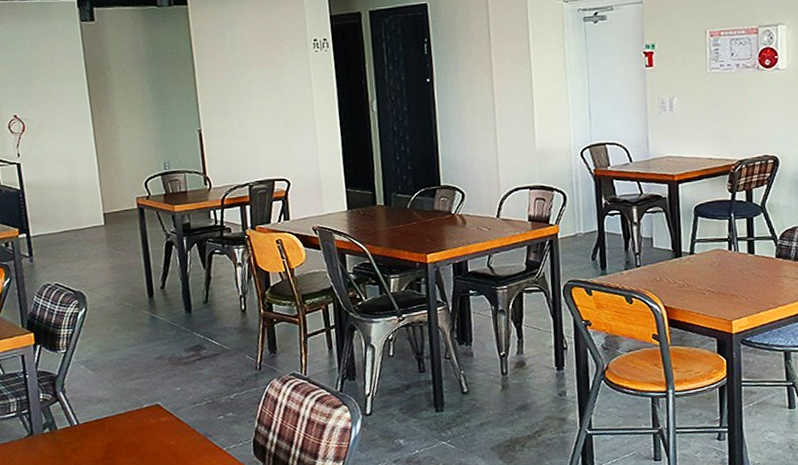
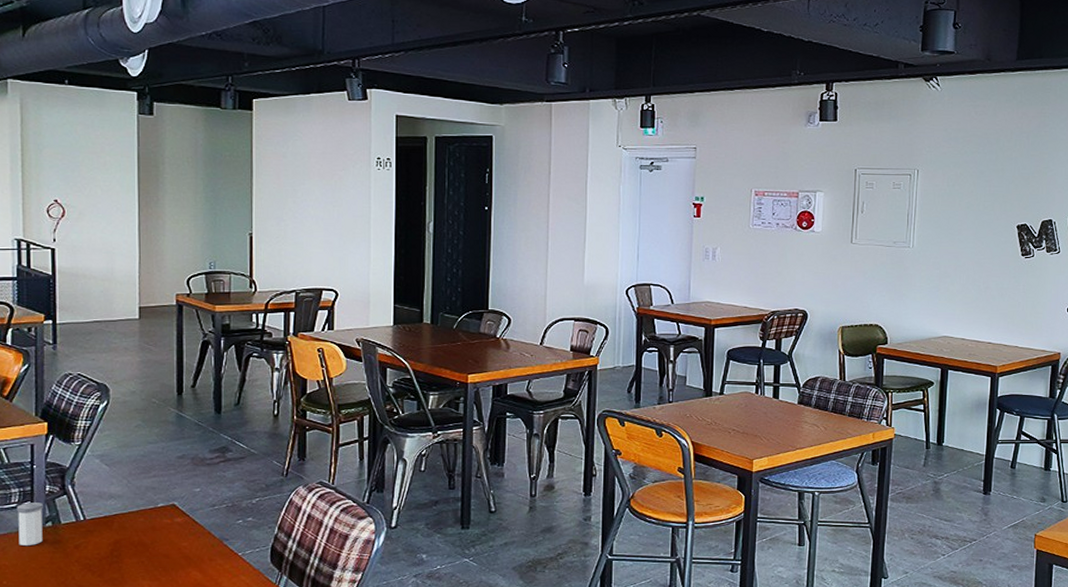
salt shaker: none [16,410,43,452] -> present [16,503,43,545]

